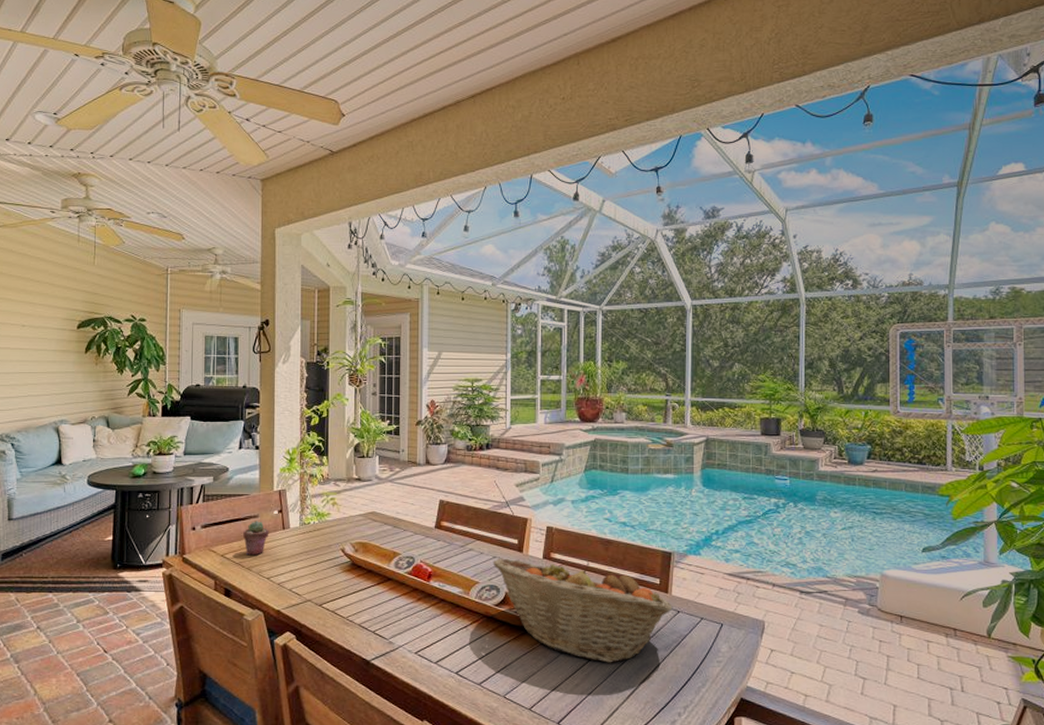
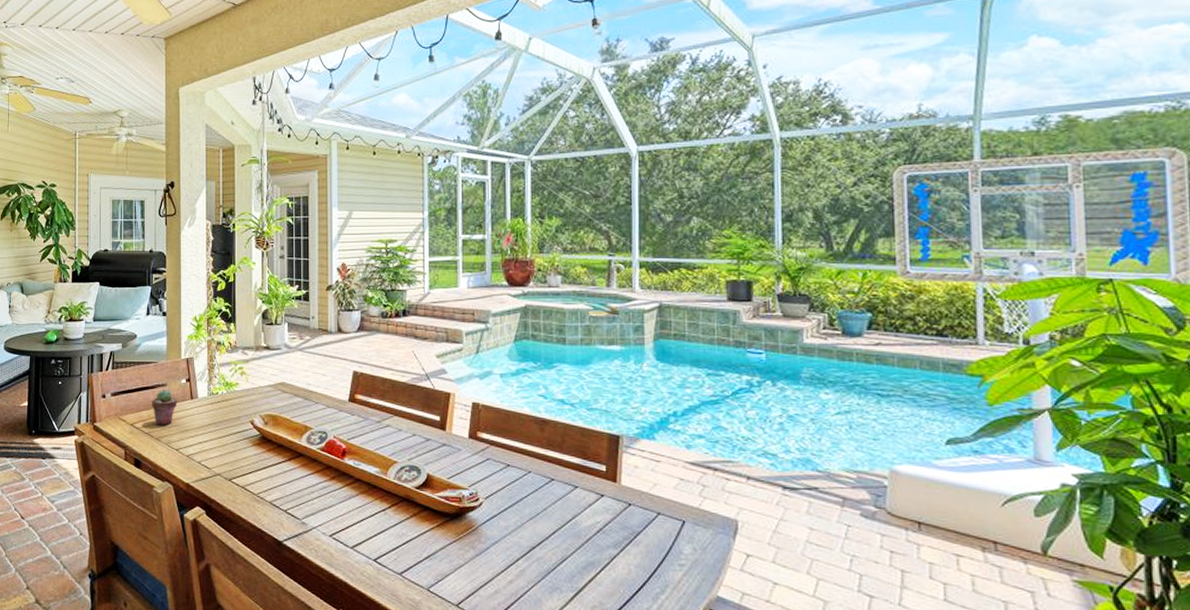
fruit basket: present [493,558,673,663] -> none [412,436,623,560]

